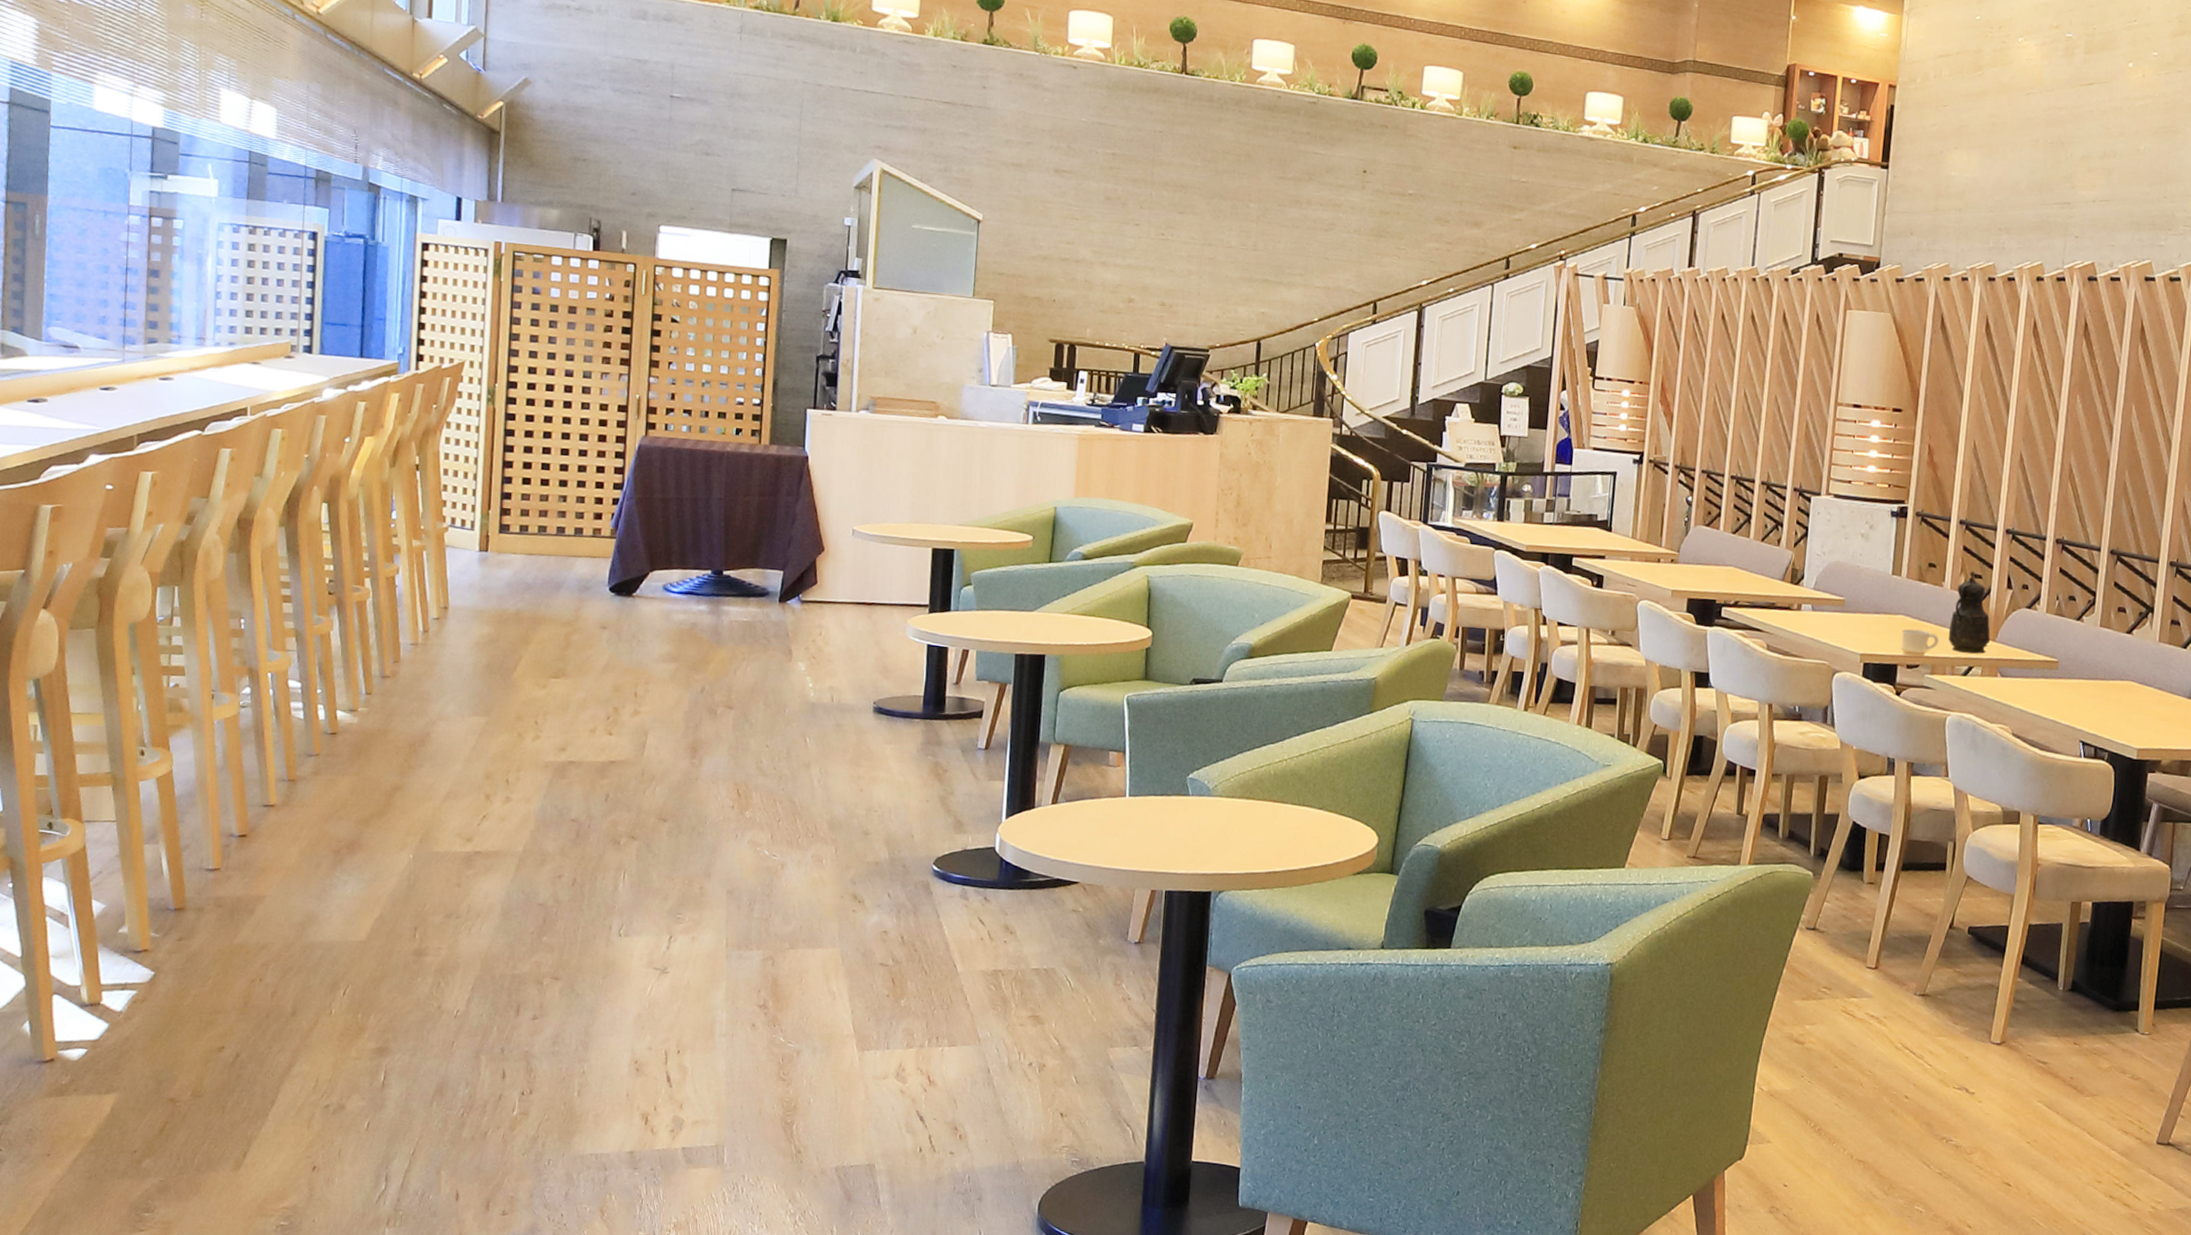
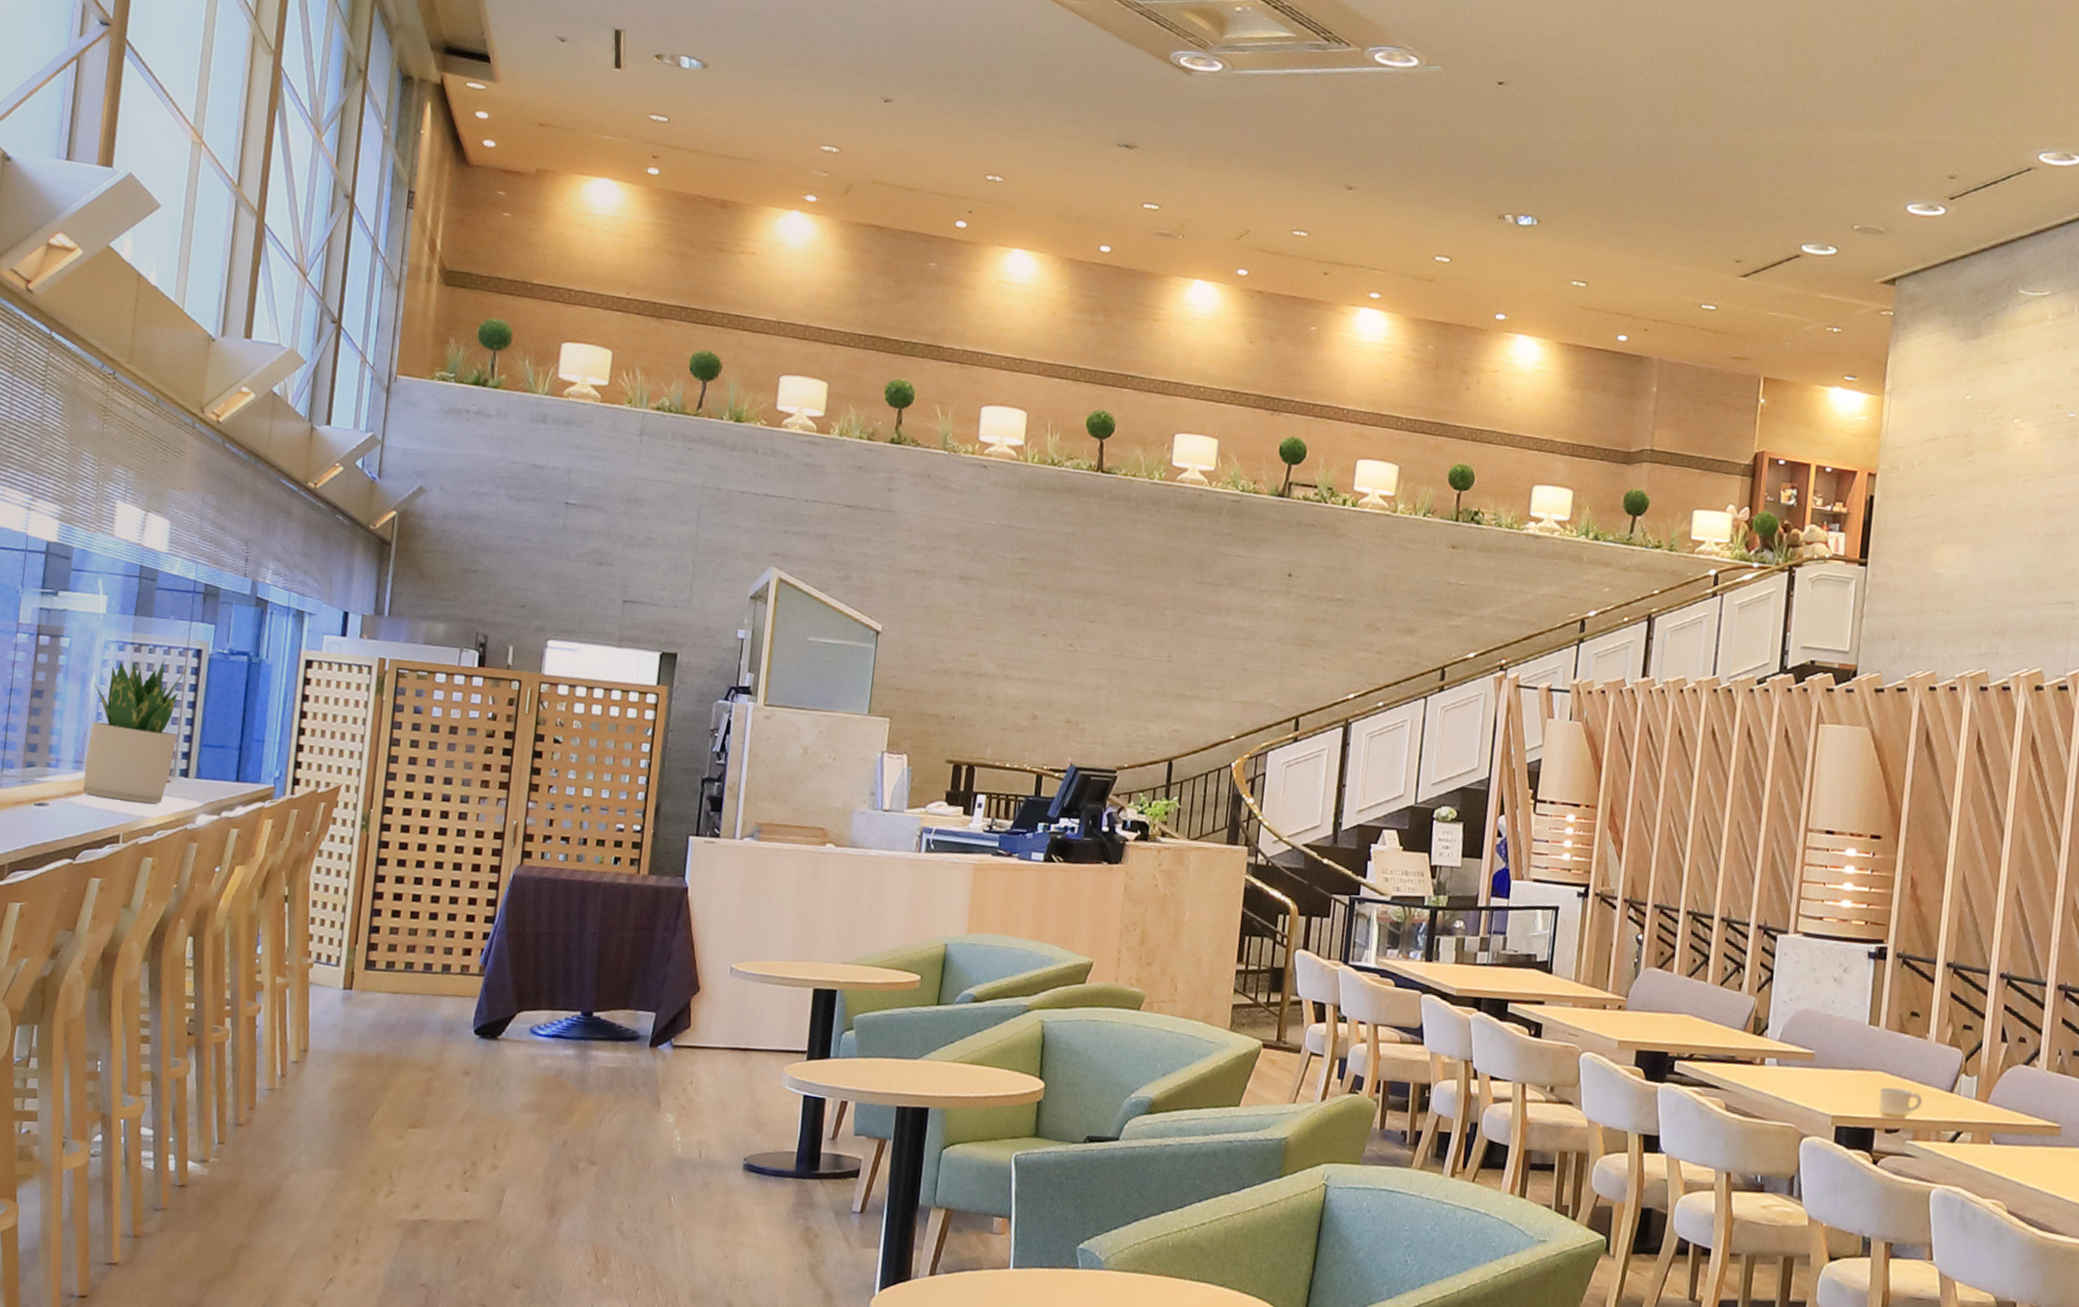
planter: none [207,240,306,379] -> present [82,658,189,804]
coffeepot: present [1948,570,1991,654] -> none [1933,1020,1982,1118]

